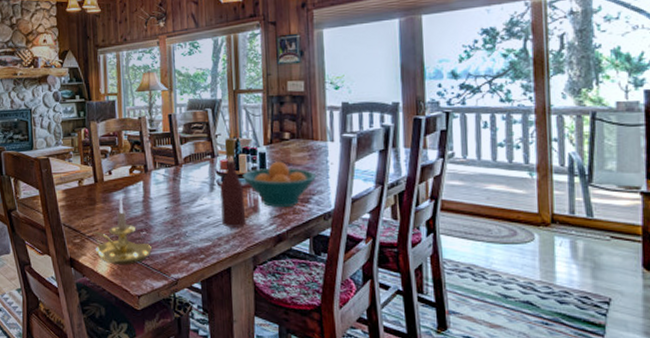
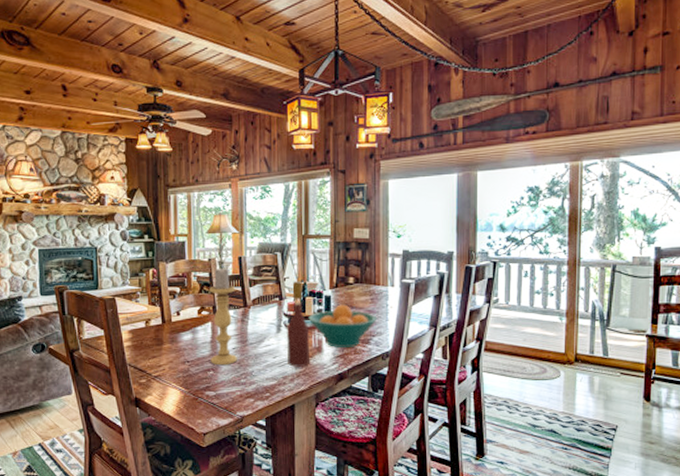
candle holder: present [92,197,152,264] -> none [159,338,218,403]
candle holder: none [140,126,170,226] -> present [209,268,237,366]

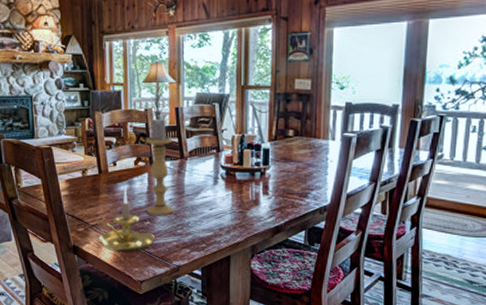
candle holder: none [159,338,218,403] -> present [96,188,155,252]
wine bottle: present [286,280,310,367] -> none [223,132,247,219]
fruit bowl: present [308,304,378,349] -> none [246,157,317,202]

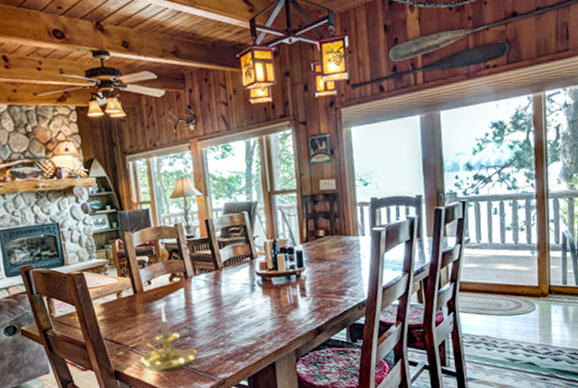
candle holder: present [146,118,174,216] -> none [178,232,214,331]

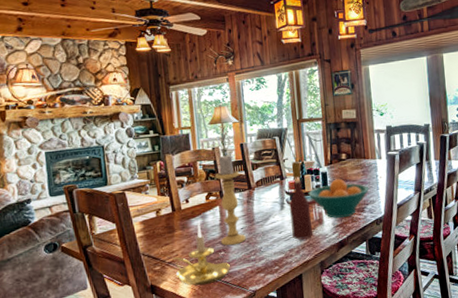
candle holder: none [178,232,214,331] -> present [215,155,246,246]
wine bottle: none [261,237,286,325] -> present [289,160,312,240]
fruit bowl: none [281,258,351,302] -> present [308,178,370,219]

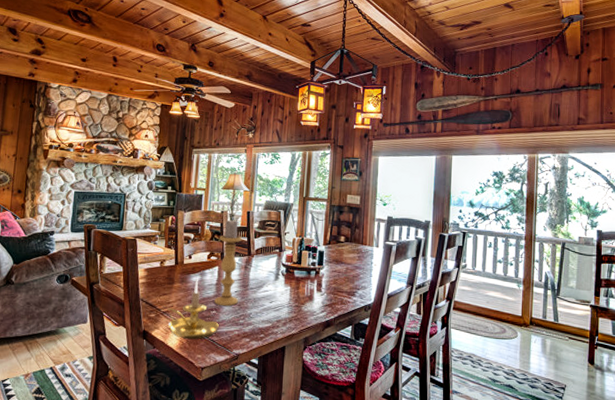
wine bottle: present [289,160,312,240] -> none [282,235,304,313]
fruit bowl: present [308,178,370,219] -> none [303,259,363,299]

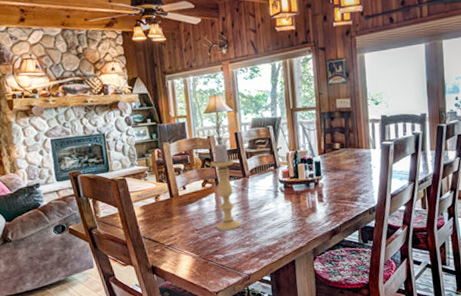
candle holder: present [167,279,219,339] -> none [171,208,226,268]

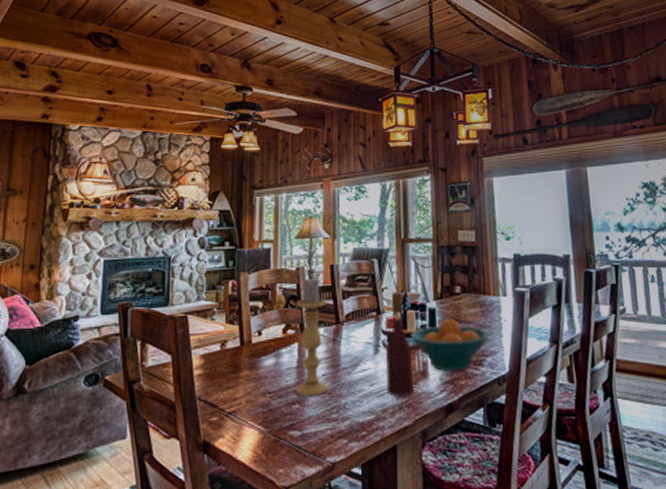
wine bottle: none [283,149,305,227] -> present [385,290,413,397]
fruit bowl: none [301,168,363,207] -> present [410,318,490,372]

